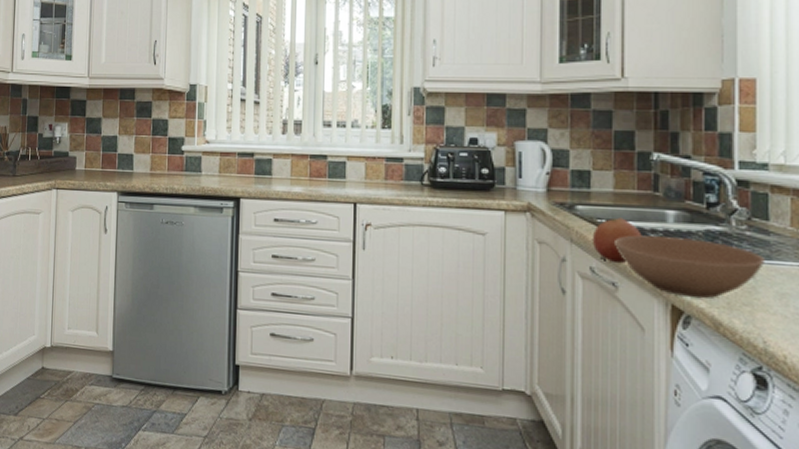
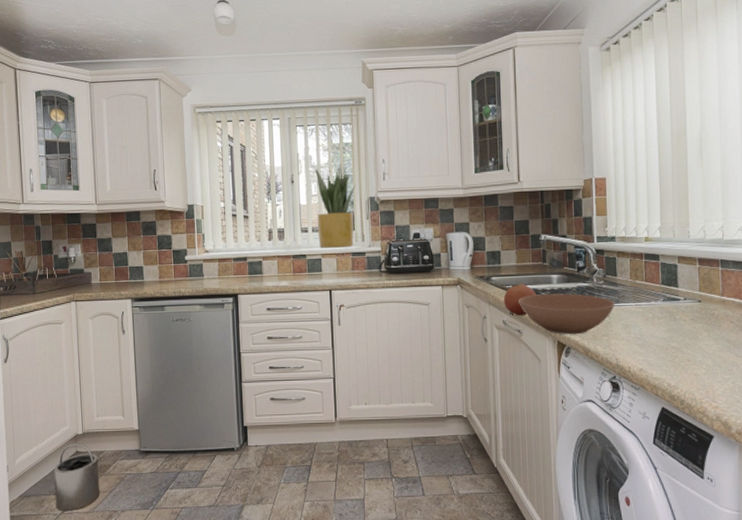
bucket: none [14,357,66,439] -> present [54,443,100,512]
planter: none [344,42,396,150] -> present [314,163,355,249]

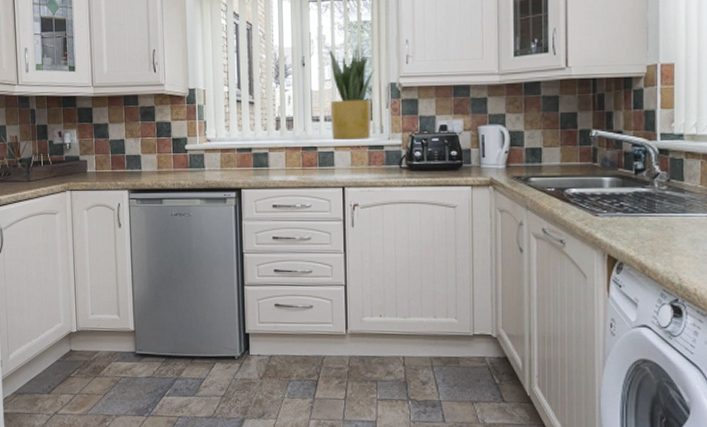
bucket: present [54,443,100,512] -> none [47,341,94,413]
fruit: present [503,283,537,316] -> none [543,186,584,224]
bowl: present [519,293,616,334] -> none [562,200,682,247]

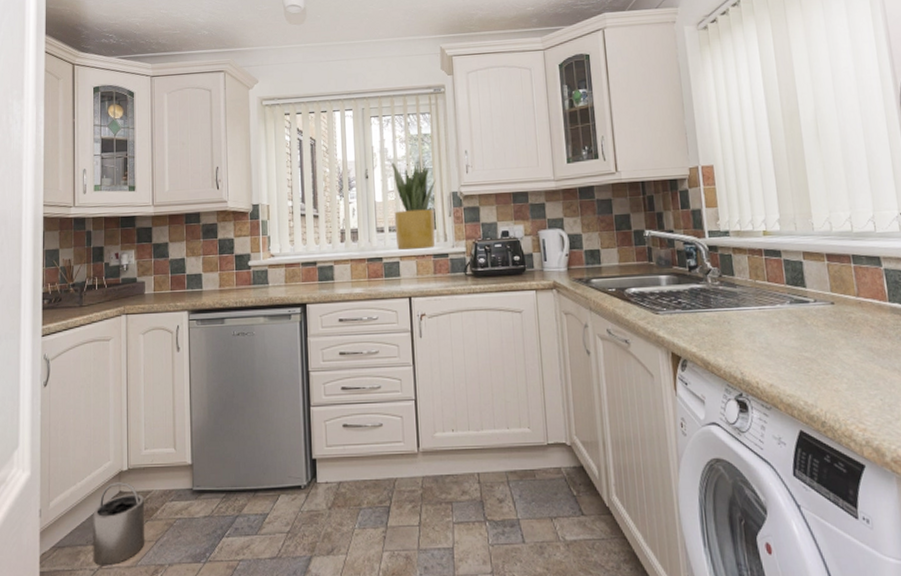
bucket: none [47,341,94,413] -> present [93,481,145,566]

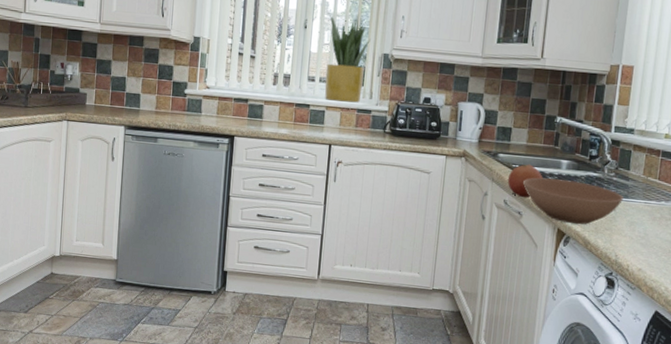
bucket: present [93,481,145,566] -> none [24,264,73,332]
fruit: none [606,286,644,324] -> present [507,164,543,198]
bowl: none [624,297,736,344] -> present [523,177,625,224]

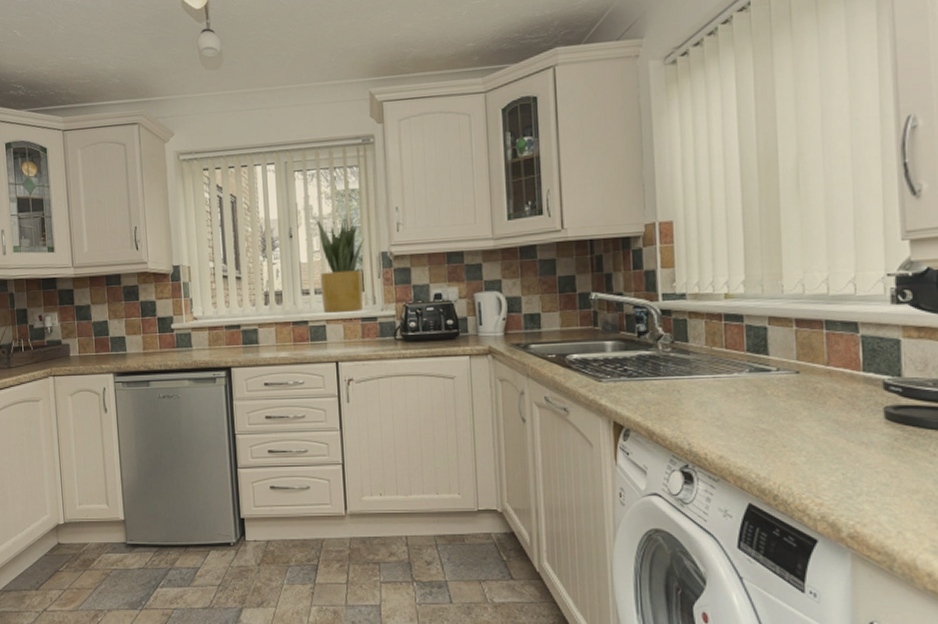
fruit: present [507,164,543,198] -> none [544,352,586,392]
bowl: present [523,177,625,224] -> none [564,364,688,413]

